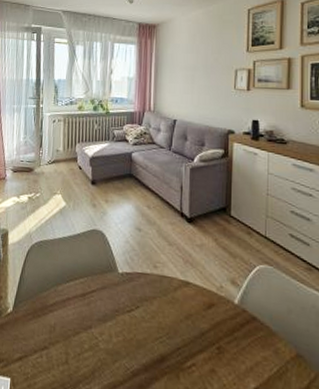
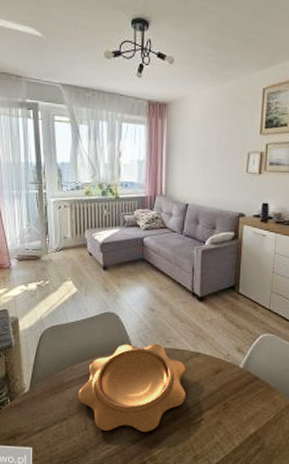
decorative bowl: none [60,266,174,374] -> present [78,343,186,432]

